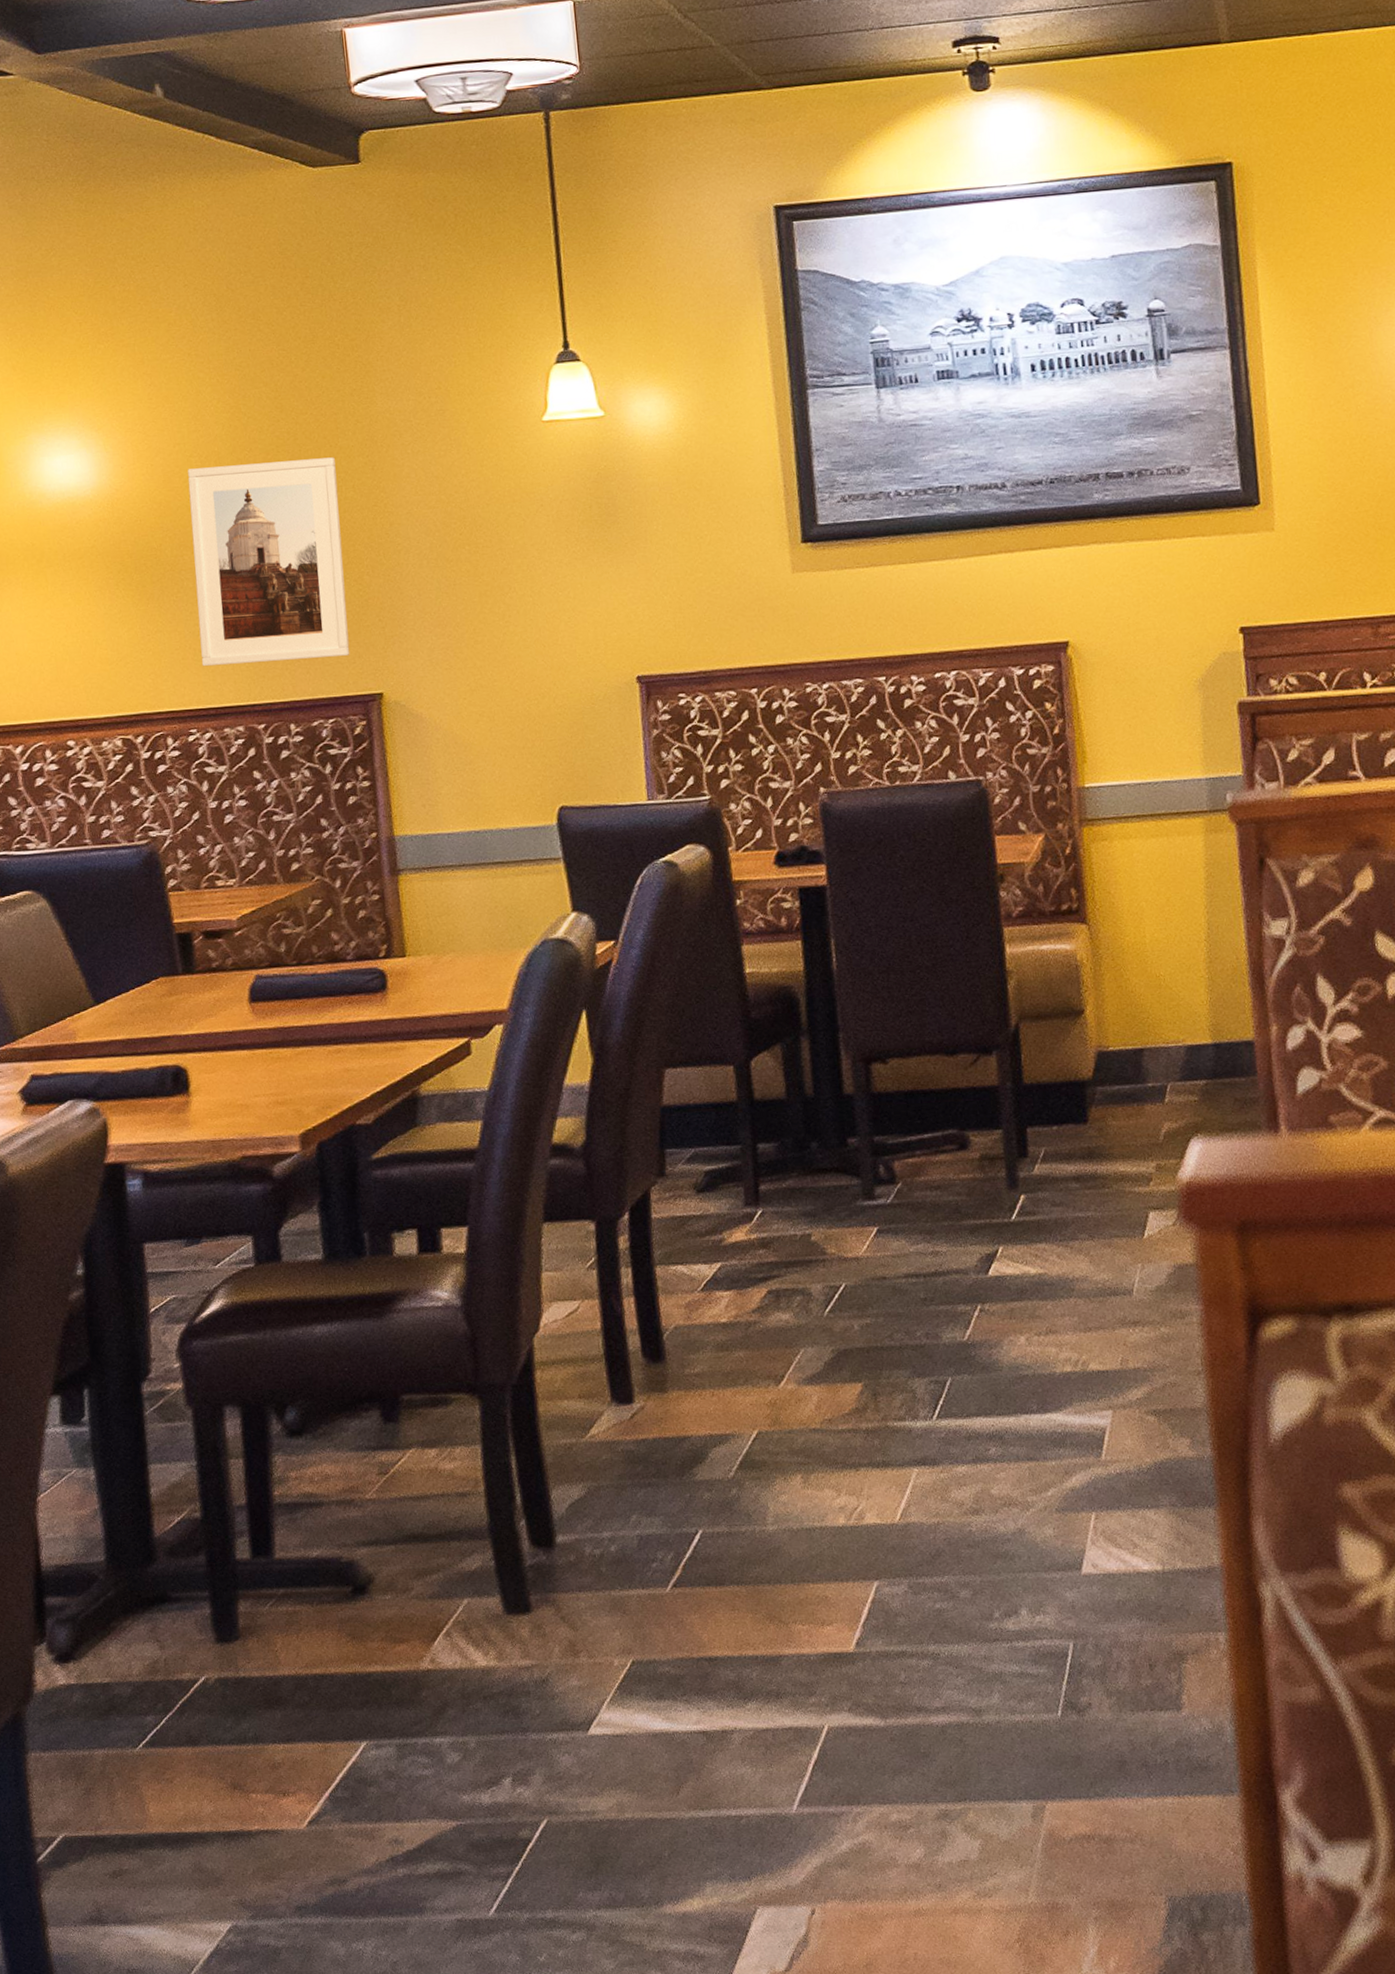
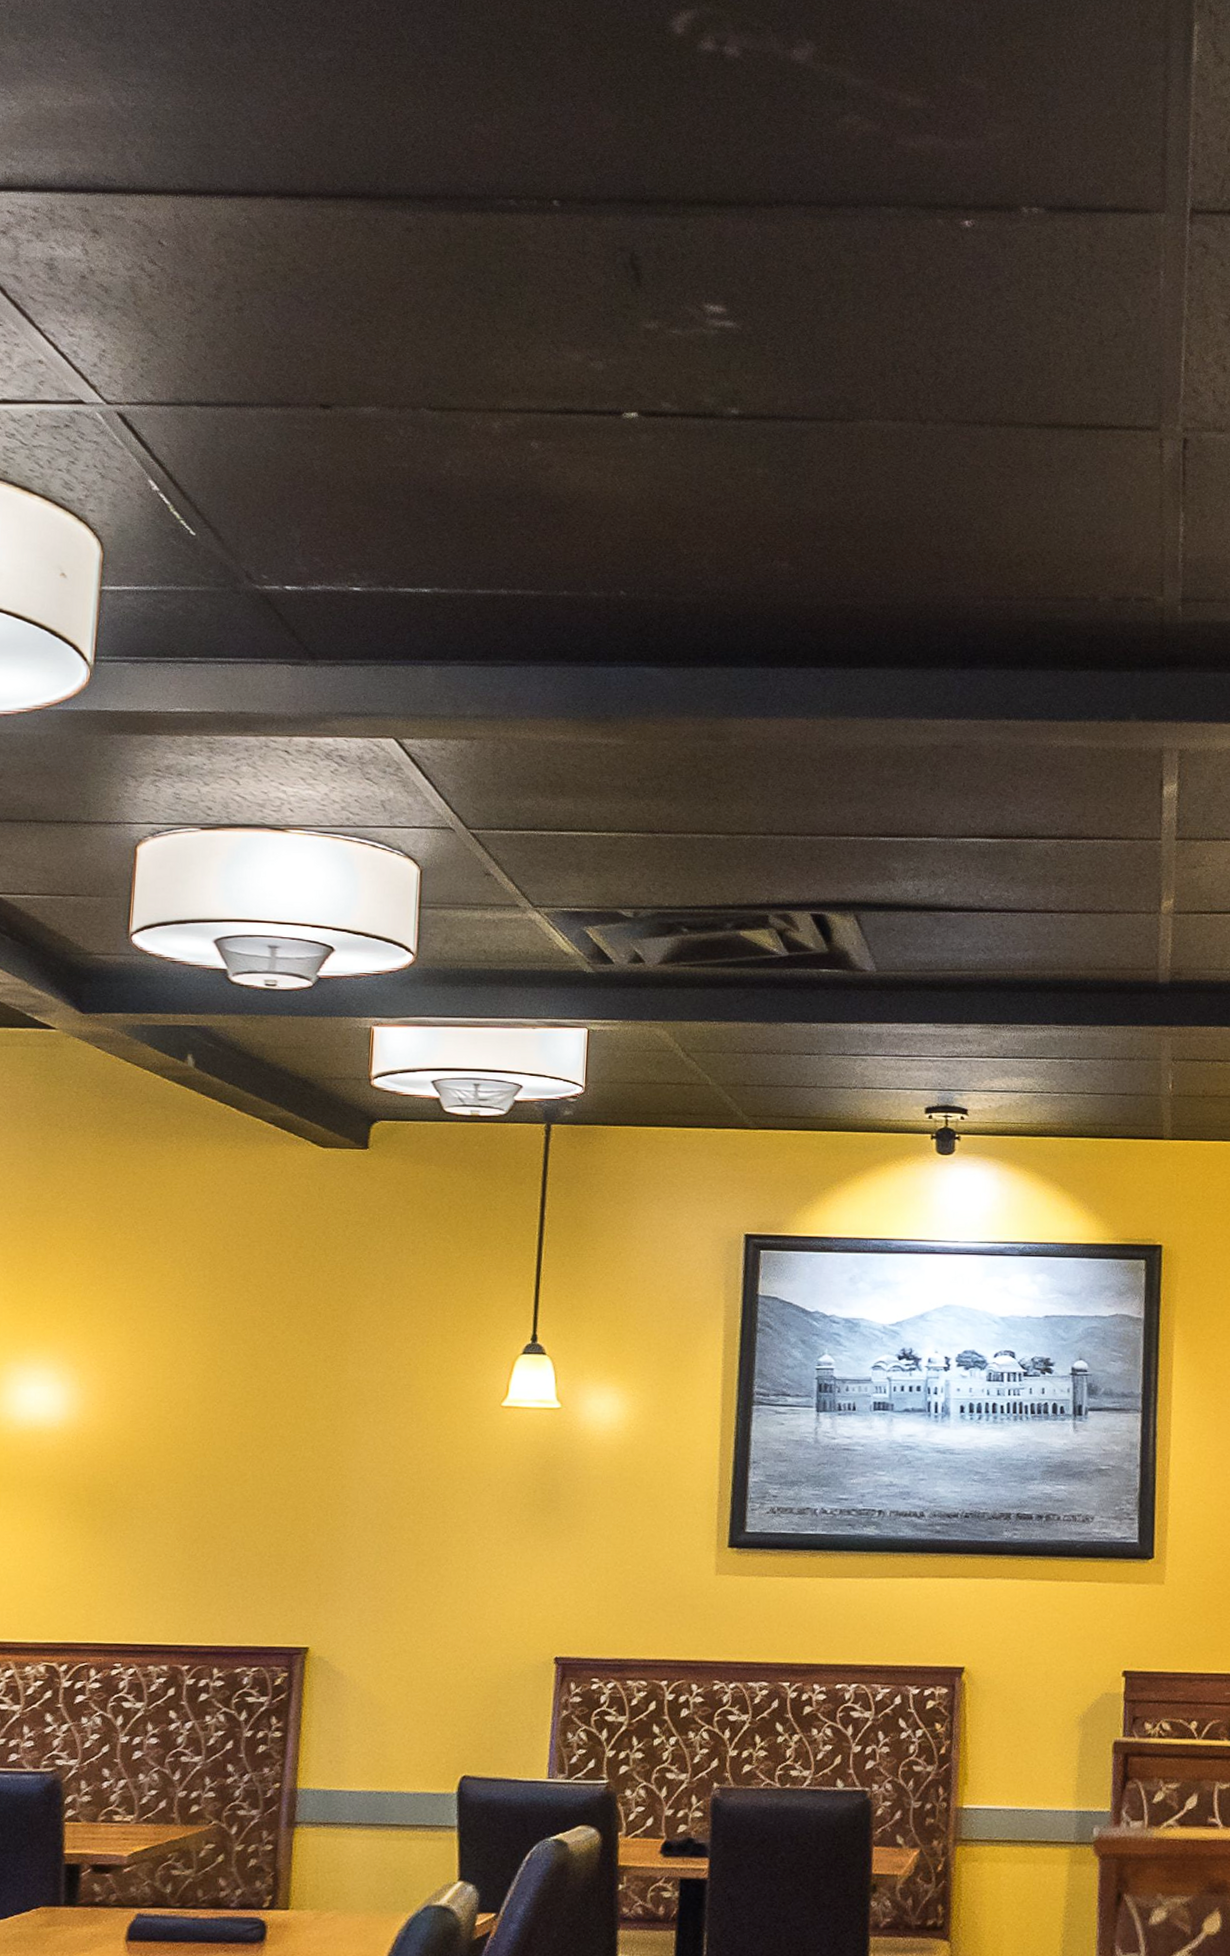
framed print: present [187,457,350,667] -> none [137,1413,299,1609]

